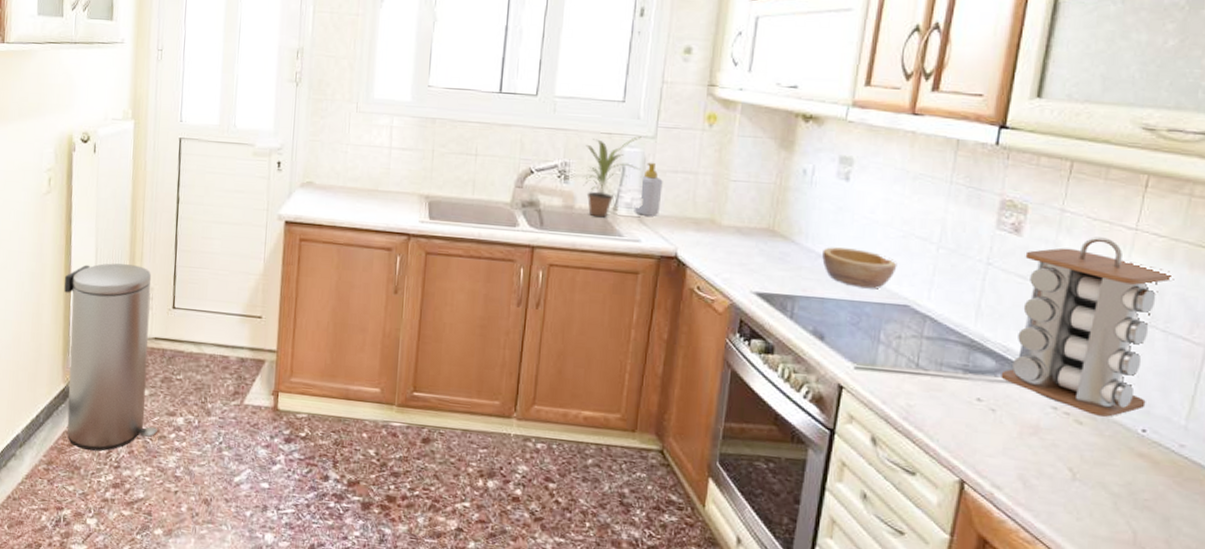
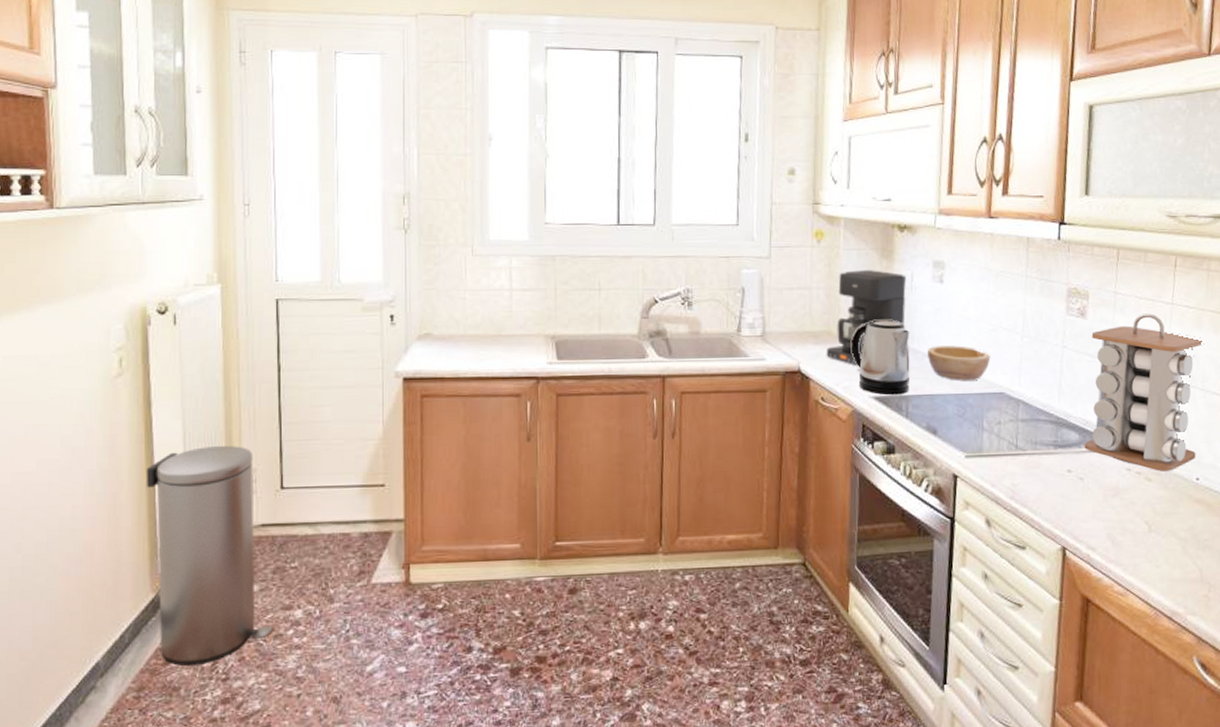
potted plant: present [583,136,642,218] -> none [705,257,759,340]
soap bottle: present [634,162,663,216] -> none [756,281,781,334]
coffee maker: none [707,158,806,260] -> present [826,270,906,367]
kettle: none [736,212,805,295] -> present [852,319,910,396]

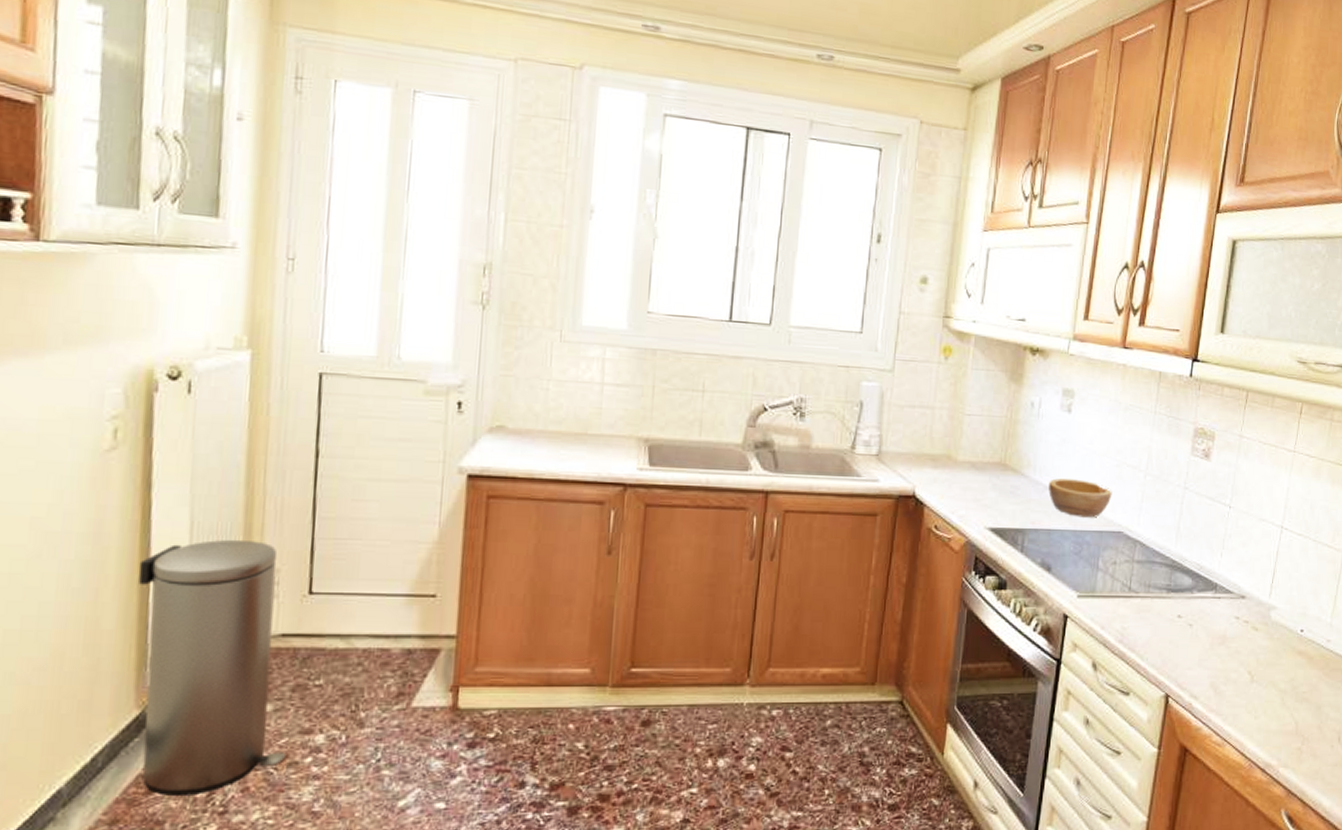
coffee maker: present [826,270,906,367] -> none [943,392,1033,495]
kettle: present [852,319,910,396] -> none [971,446,1033,528]
spice rack: present [1084,313,1205,471] -> none [1196,459,1321,621]

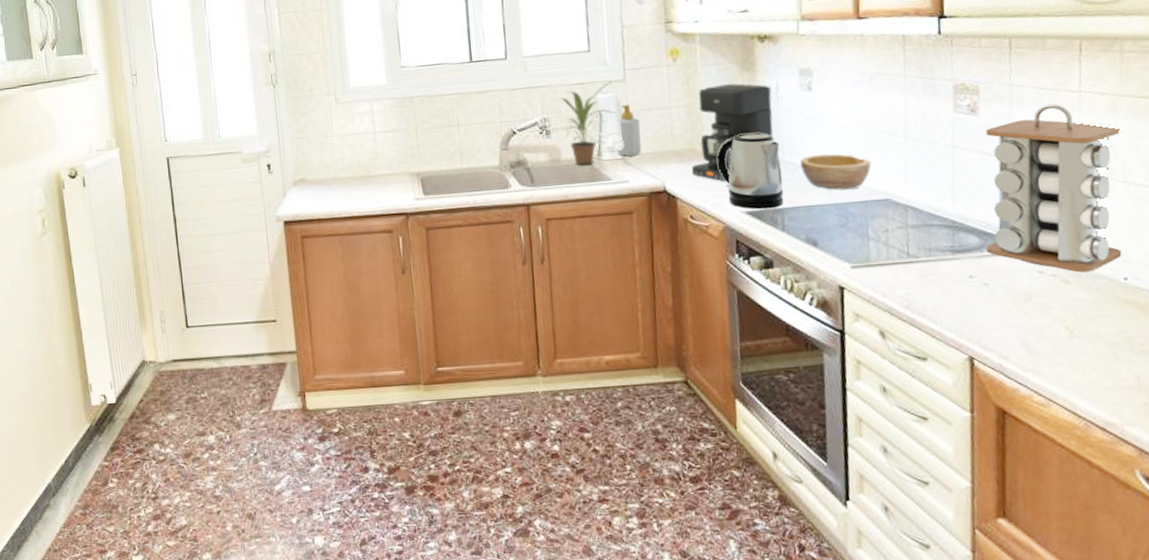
pedal bin: present [138,540,287,796] -> none [72,291,191,486]
potted plant: none [820,369,879,457] -> present [561,81,617,166]
soap bottle: none [872,396,901,454] -> present [616,104,642,157]
coffee maker: none [943,392,1033,495] -> present [691,83,773,183]
kettle: none [971,446,1033,528] -> present [717,132,784,210]
spice rack: none [1196,459,1321,621] -> present [985,104,1123,273]

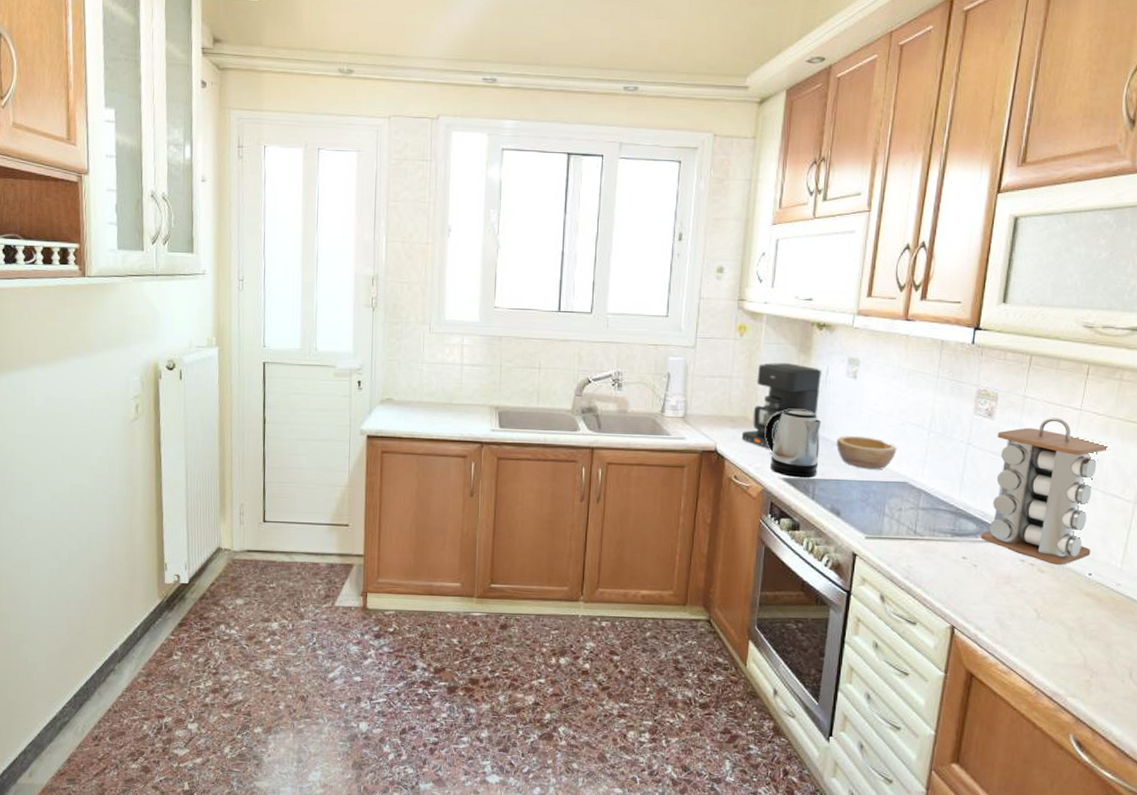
potted plant: present [561,81,617,166] -> none [634,346,684,420]
soap bottle: present [616,104,642,157] -> none [679,369,703,416]

